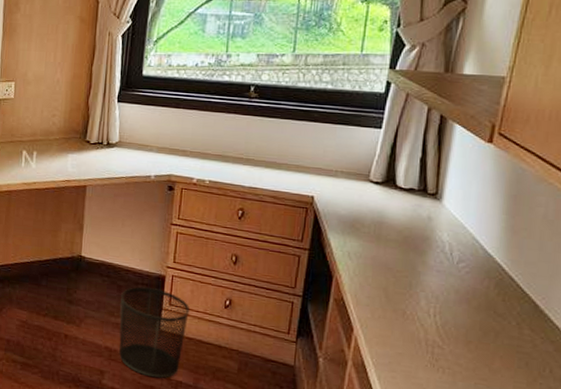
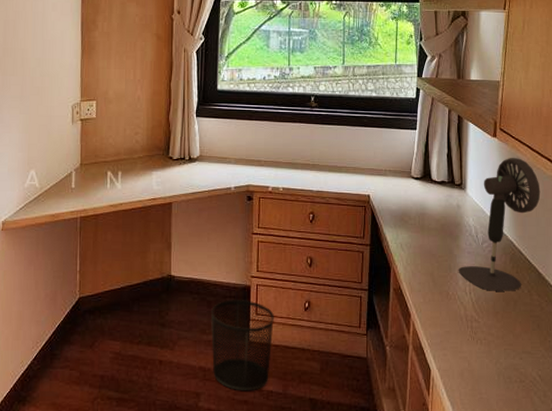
standing fan: none [421,168,551,320] -> present [458,158,541,291]

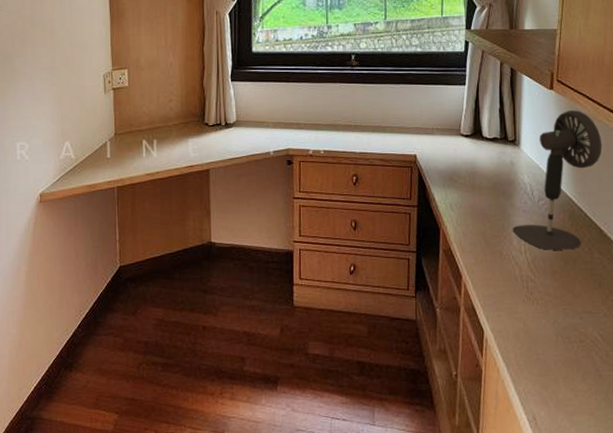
waste bin: present [210,300,275,391] -> none [253,265,320,355]

